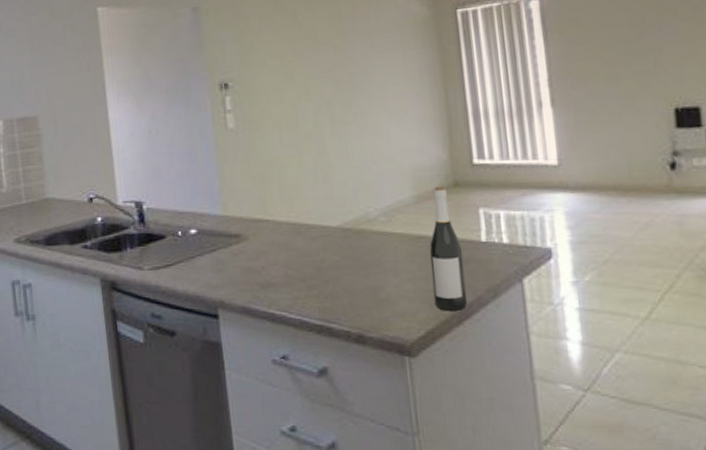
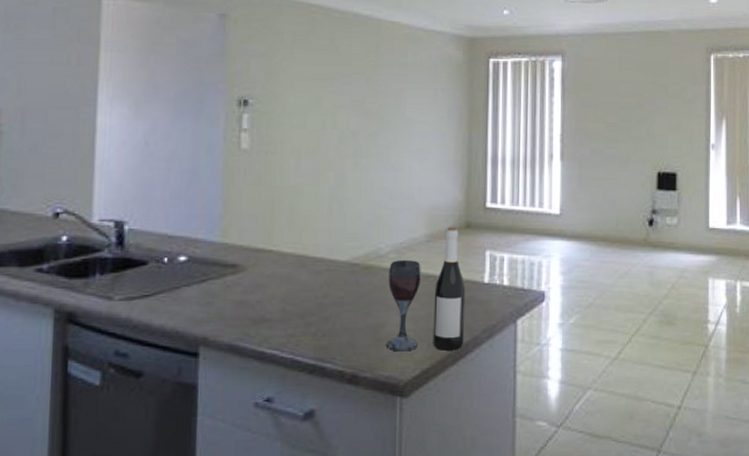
cup: none [380,222,420,313] -> present [386,260,421,352]

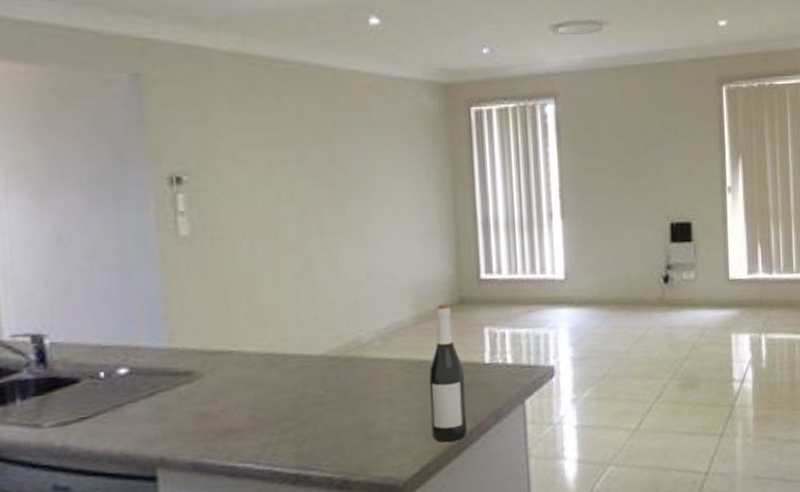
cup: present [386,260,421,352] -> none [373,346,416,449]

